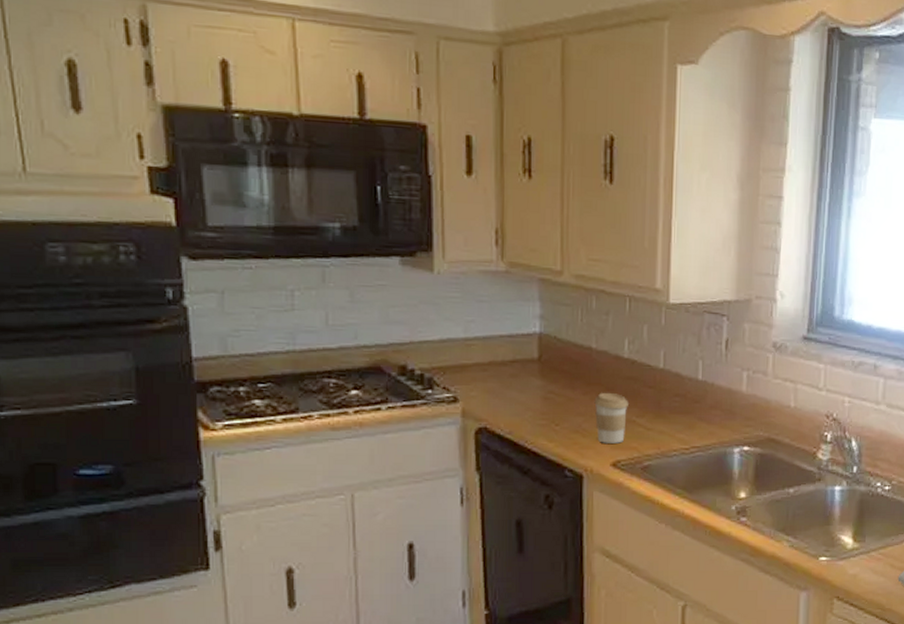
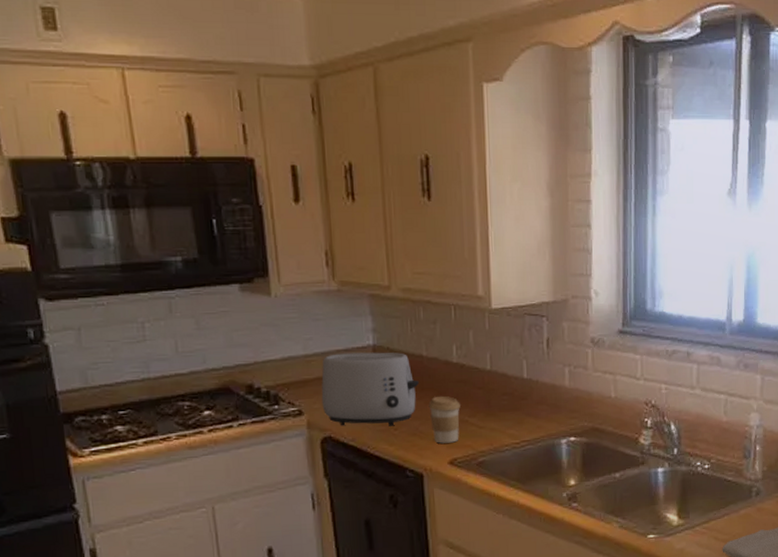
toaster: none [479,339,586,421] -> present [321,352,419,426]

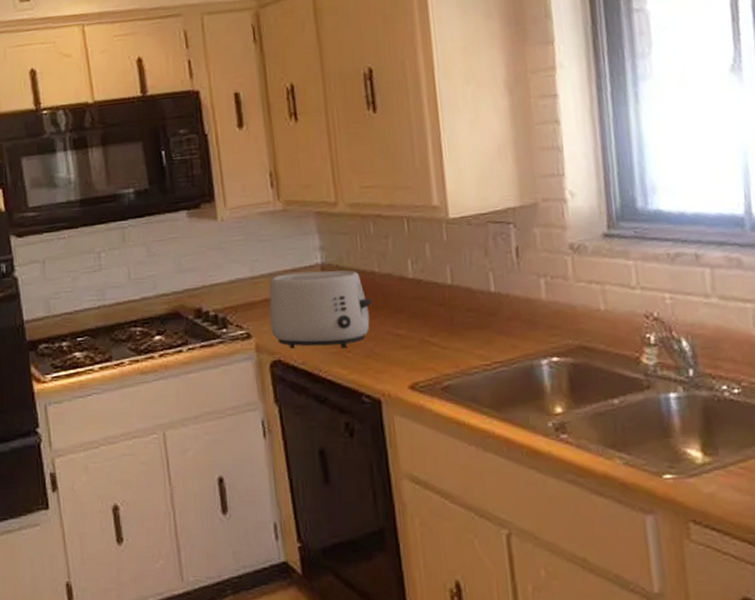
coffee cup: present [428,396,460,444] -> none [383,315,420,367]

